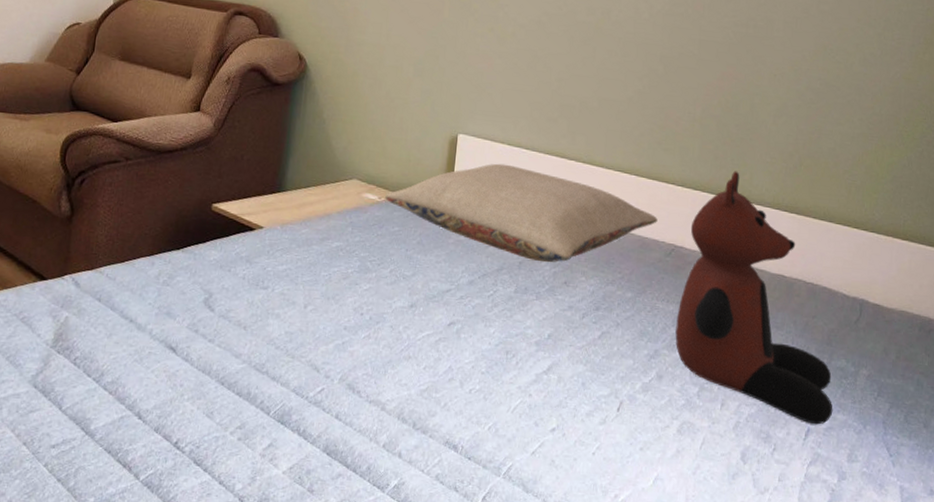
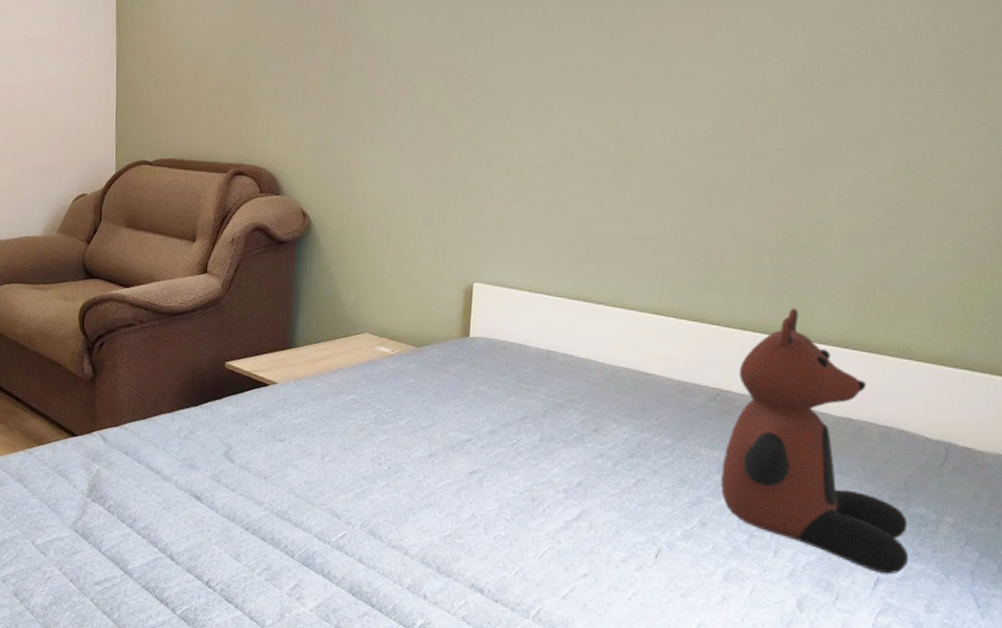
pillow: present [384,163,658,263] -> none [397,311,700,411]

